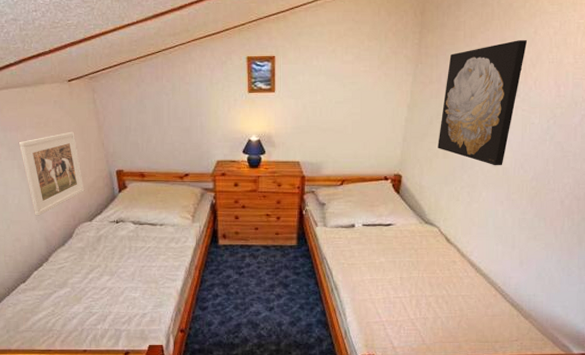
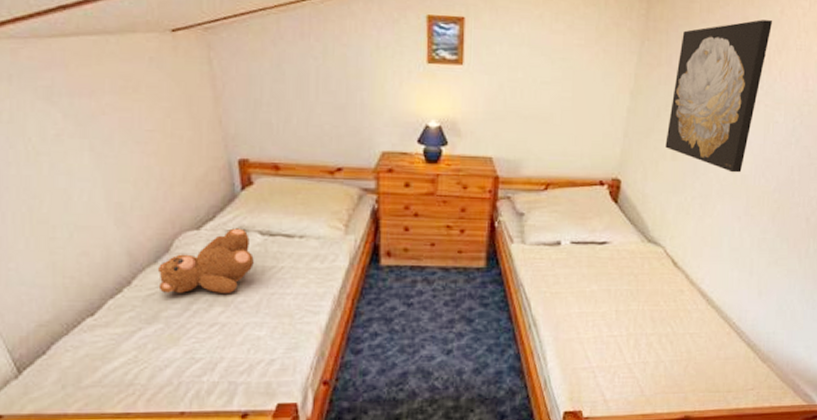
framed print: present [18,131,85,216] -> none [92,102,191,220]
teddy bear: none [66,220,129,267] -> present [158,228,254,294]

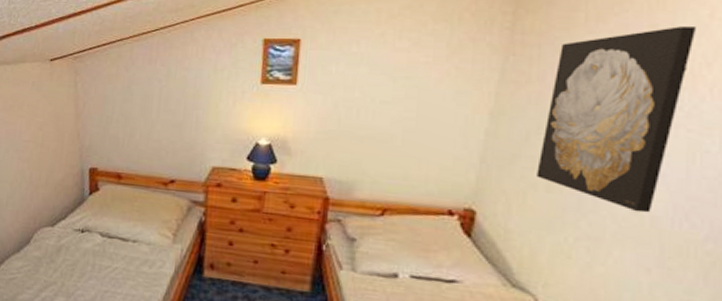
teddy bear: present [158,228,254,294] -> none [18,228,94,286]

